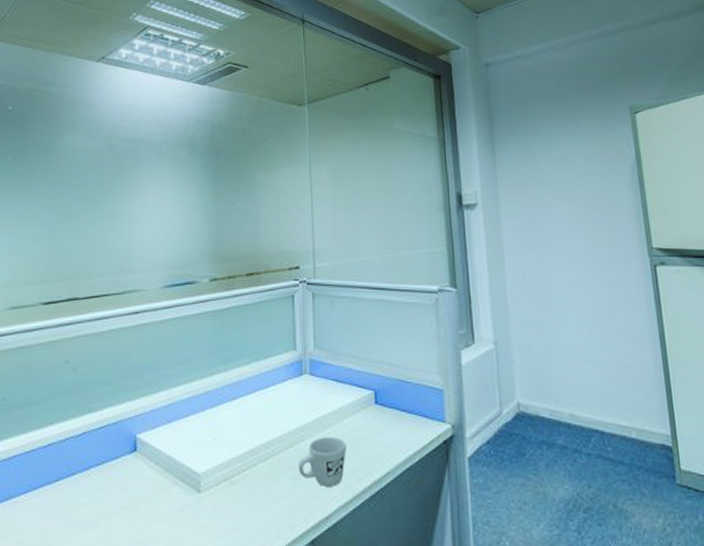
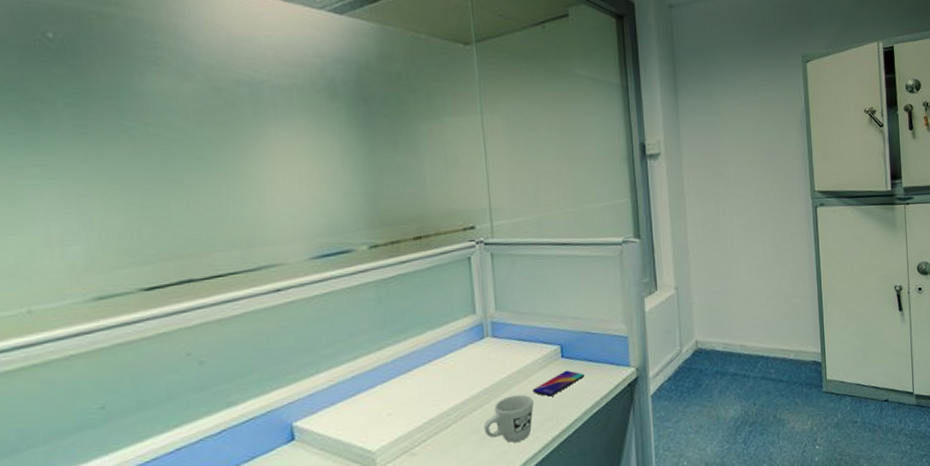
smartphone: none [346,418,397,443] -> present [533,370,584,397]

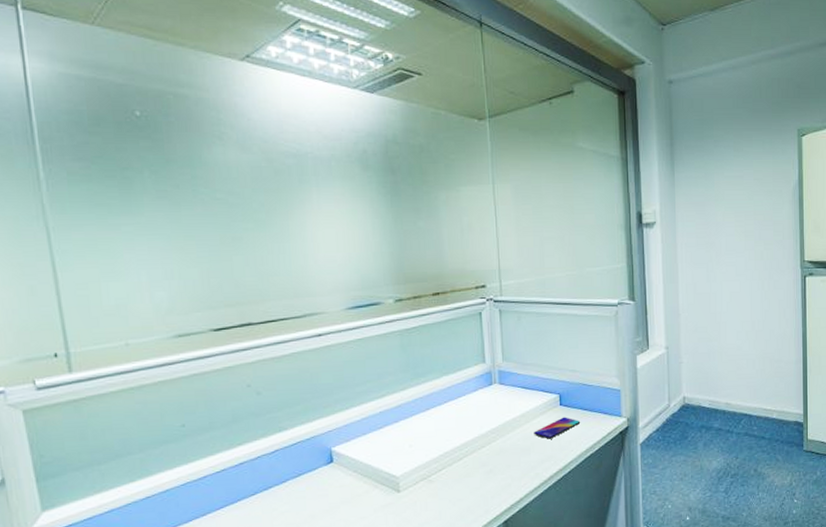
mug: present [484,394,534,443] -> none [491,436,534,477]

